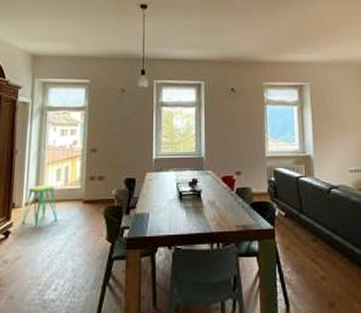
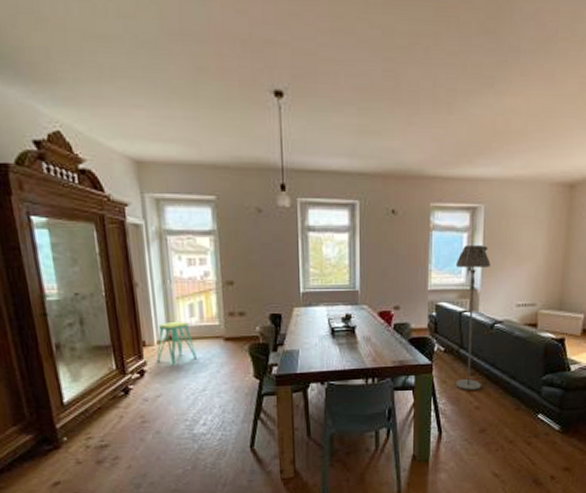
floor lamp: none [290,117,325,258] -> present [455,245,491,390]

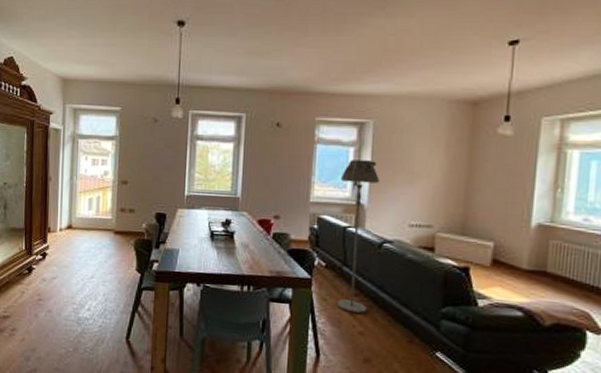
stool: present [156,321,196,365] -> none [57,212,90,251]

